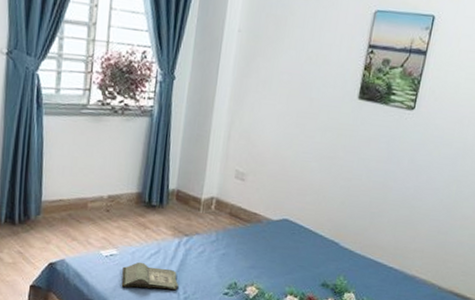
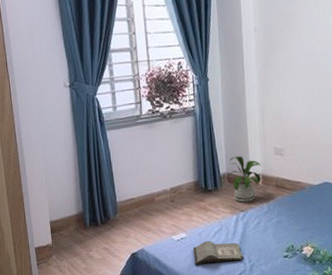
house plant: none [176,172,217,227] -> present [227,156,261,203]

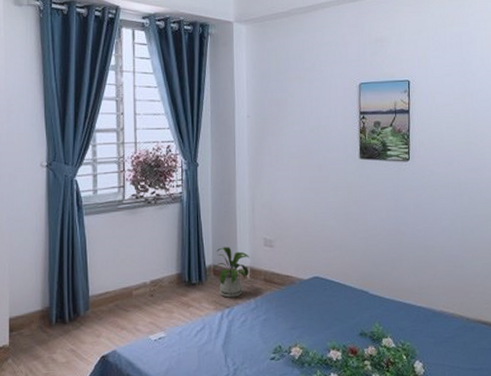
hardback book: present [193,240,244,265] -> none [172,340,227,369]

